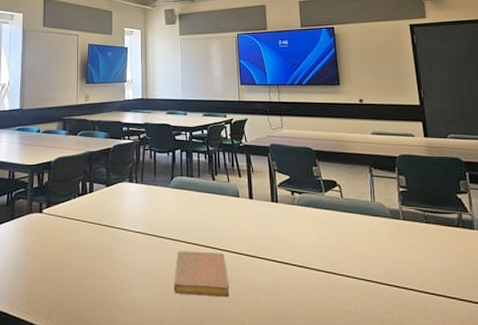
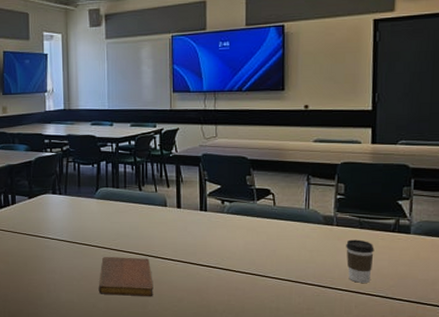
coffee cup: none [415,235,444,283] -> present [346,239,374,283]

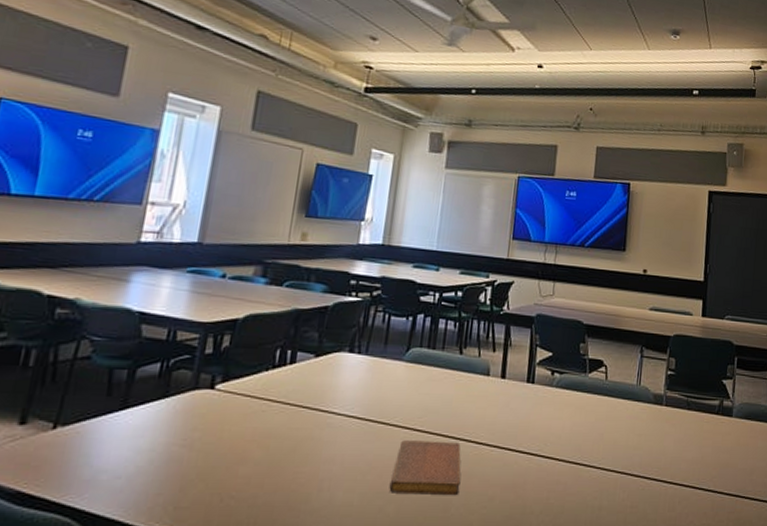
coffee cup: present [346,239,374,283] -> none [673,422,700,473]

